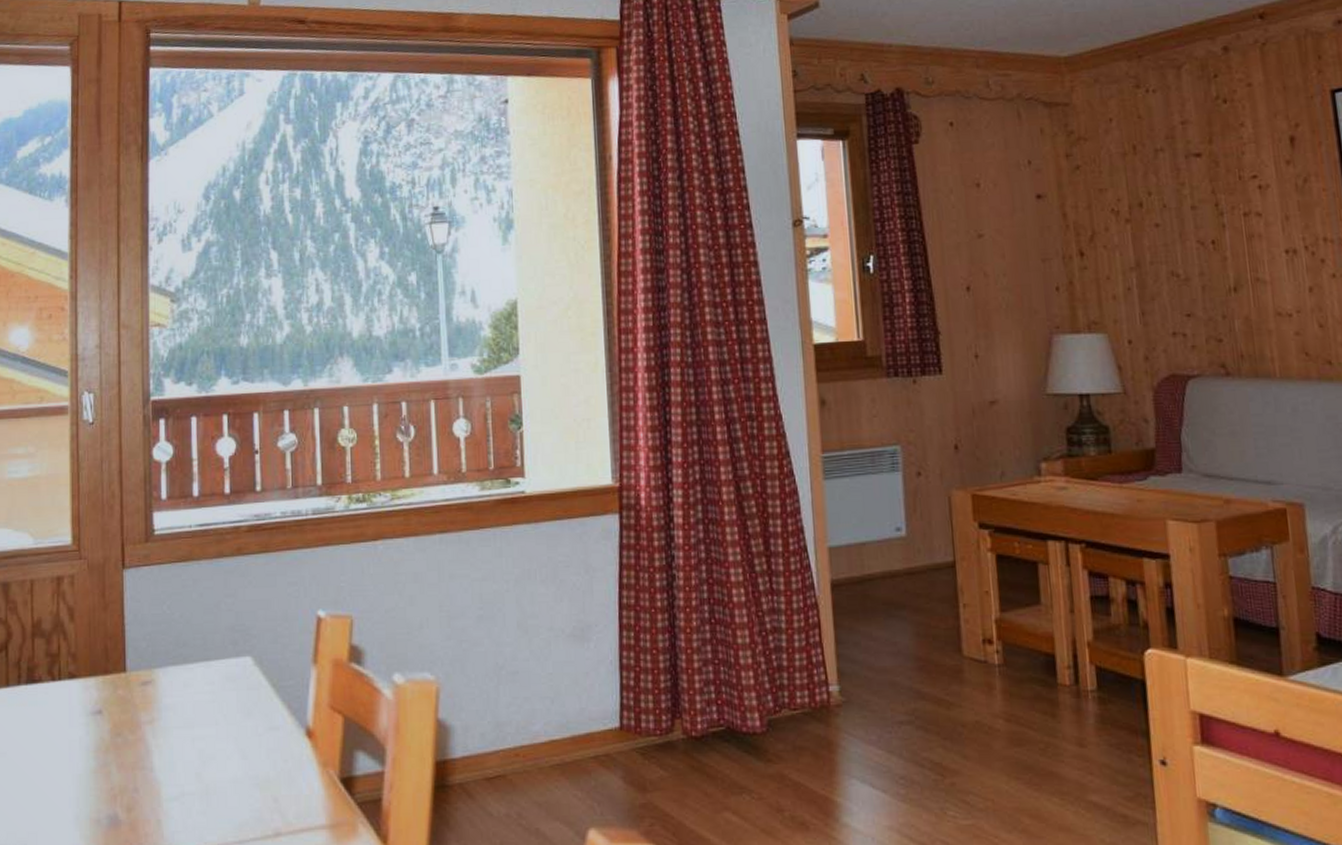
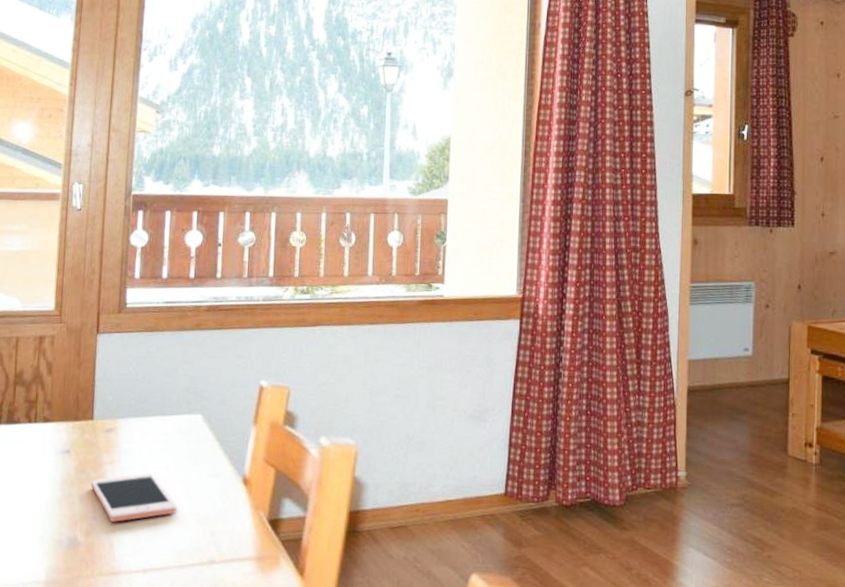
cell phone: none [129,732,231,793] -> present [90,473,177,522]

